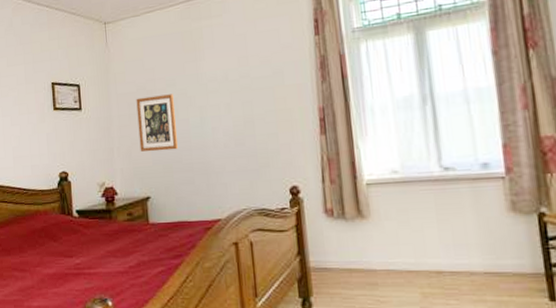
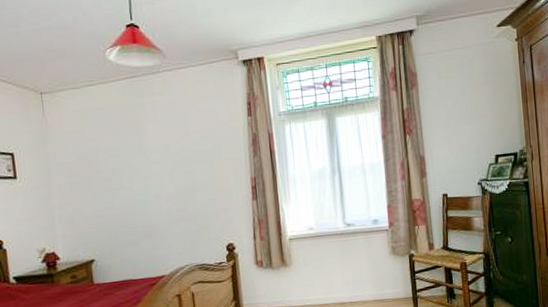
wall art: present [136,94,178,152] -> none [77,164,122,218]

